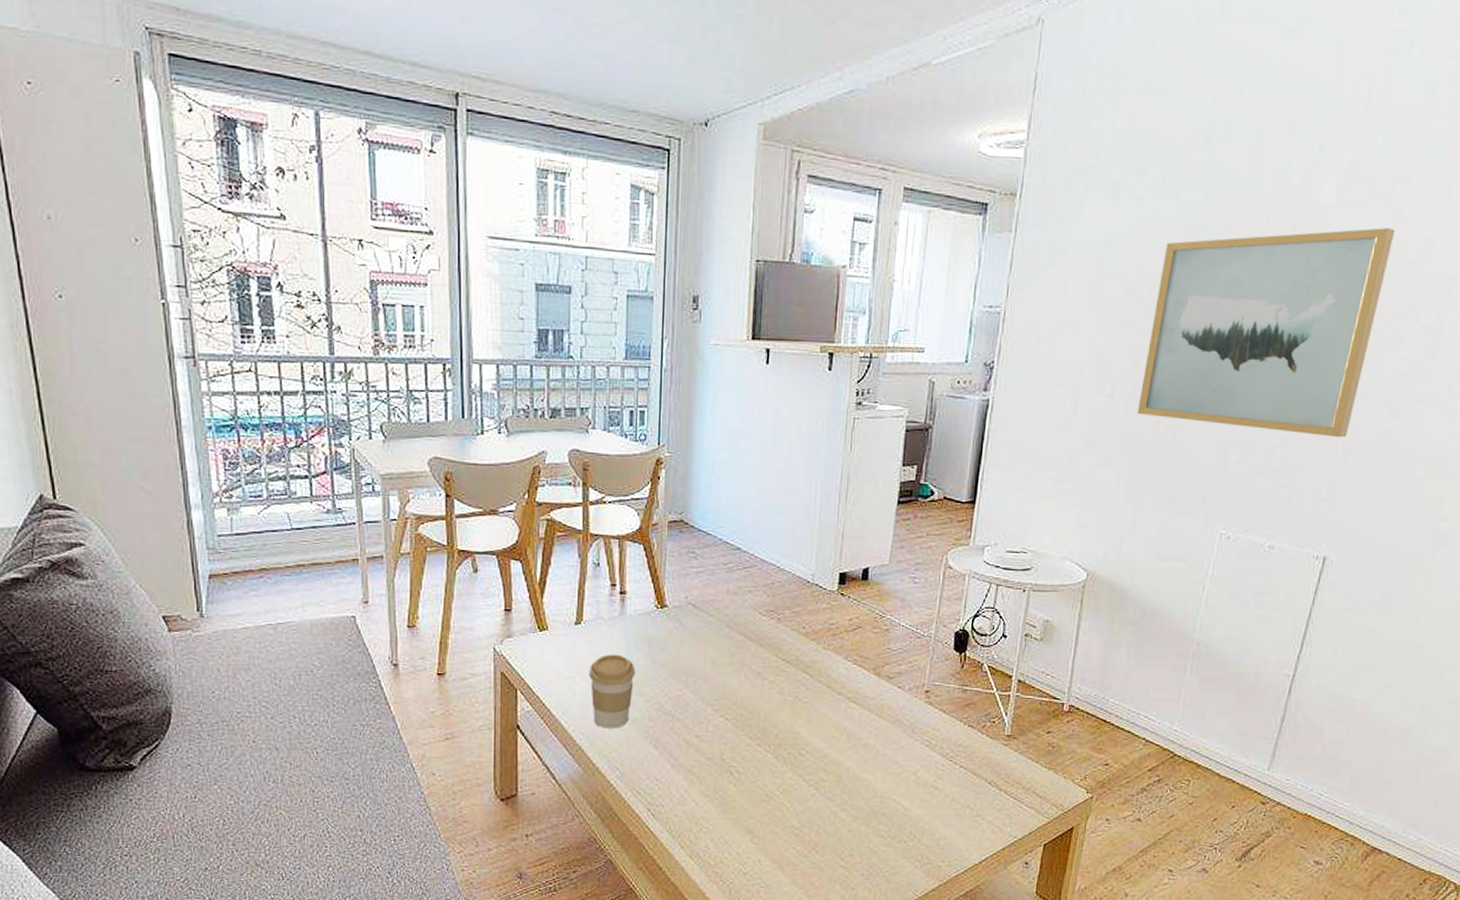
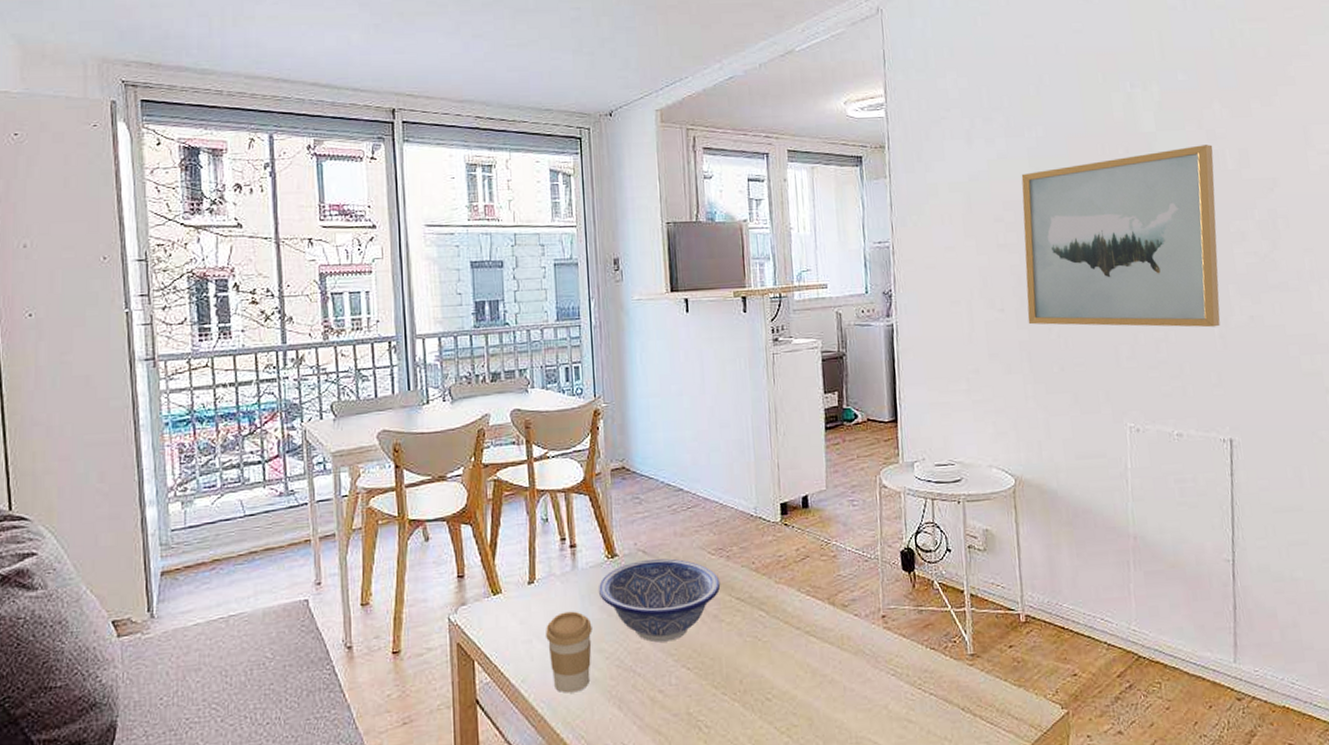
decorative bowl: none [644,614,768,692] -> present [598,558,721,643]

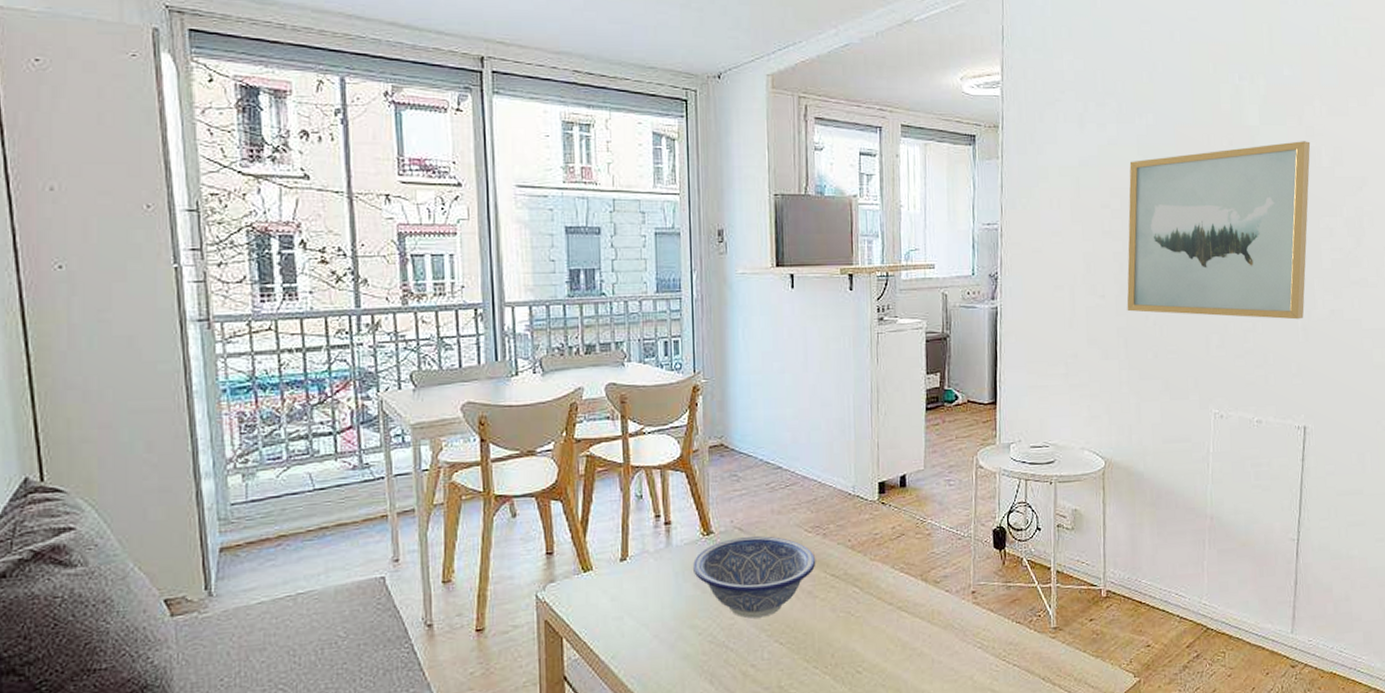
coffee cup: present [546,611,593,693] -> none [638,588,686,669]

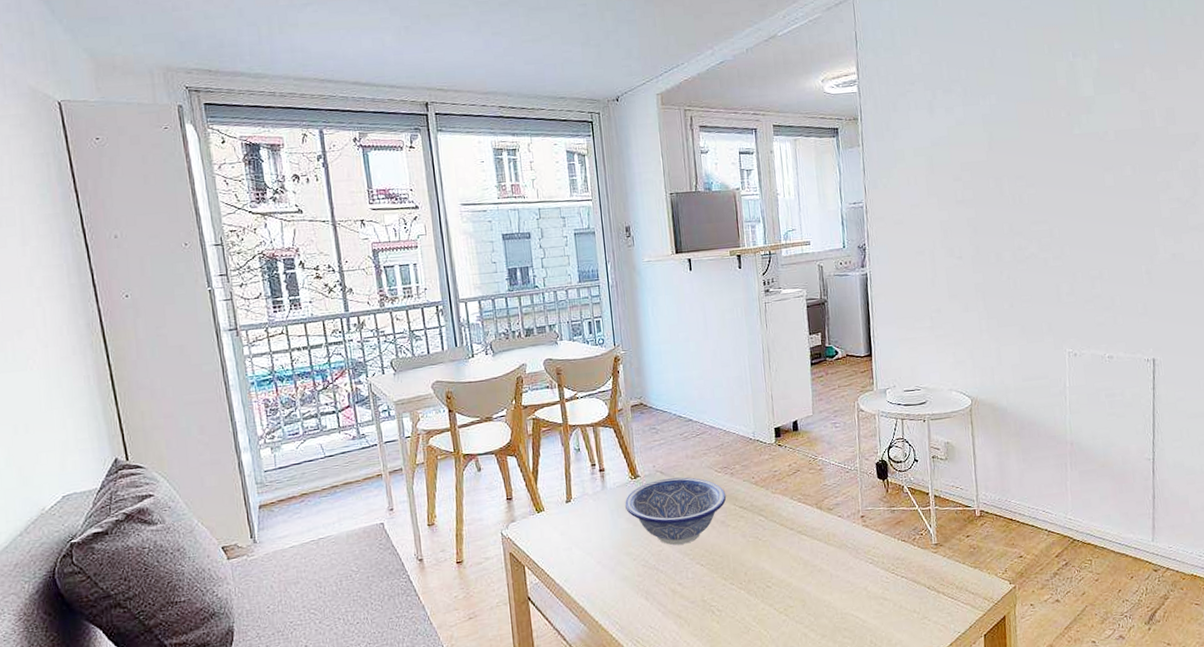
wall art: present [1127,141,1311,320] -> none [976,105,1147,269]

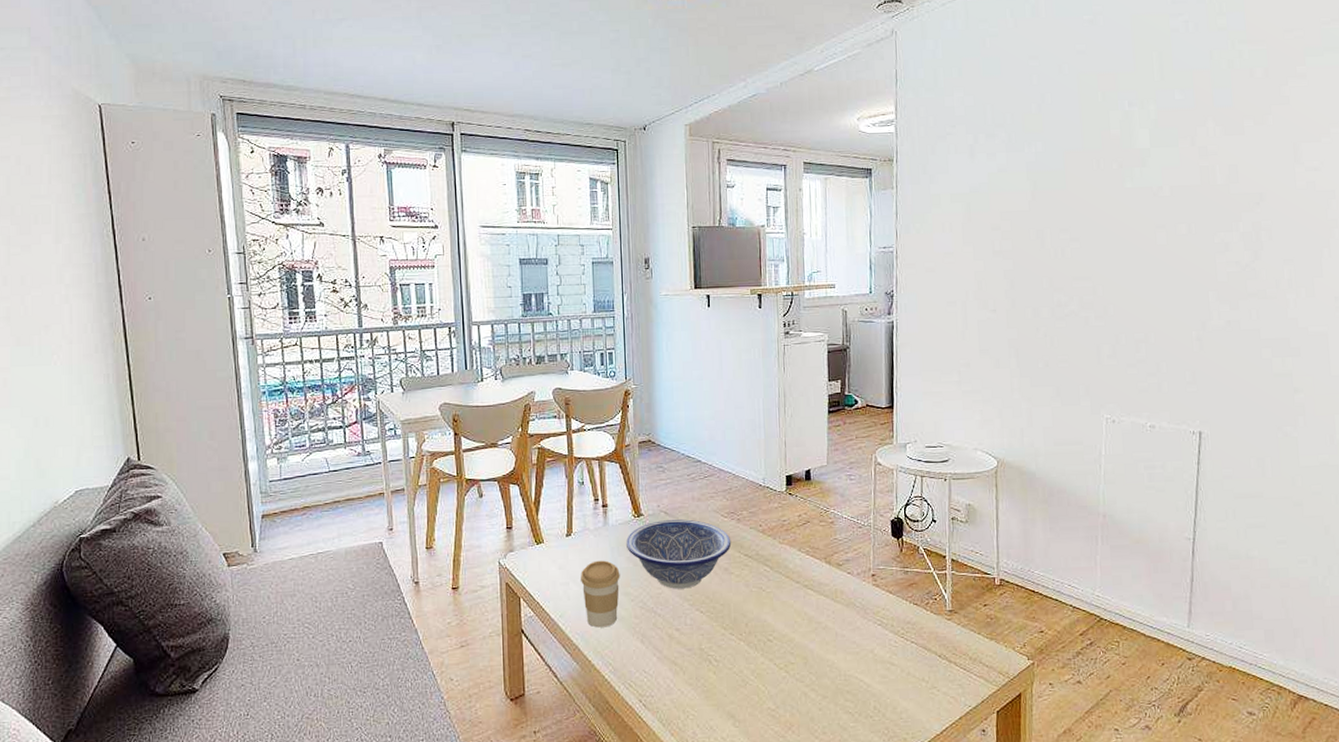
coffee cup: none [582,523,622,589] -> present [581,560,620,628]

